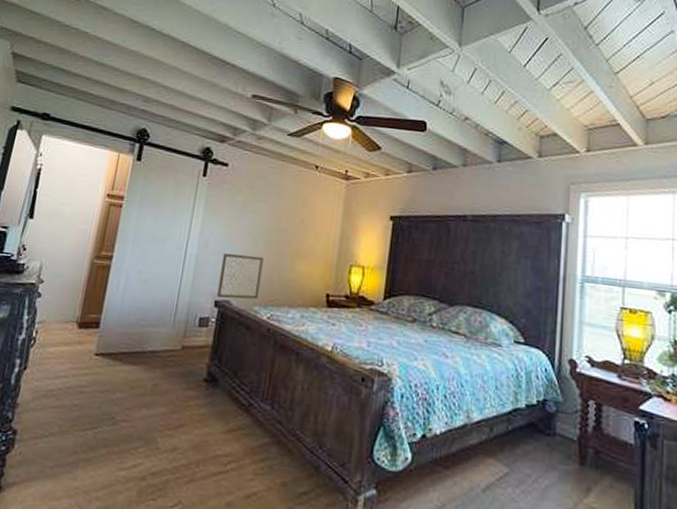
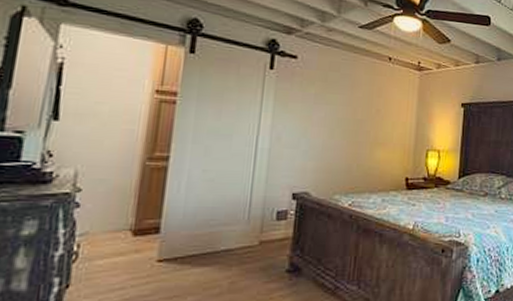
wall art: present [217,252,264,300] -> none [294,145,341,191]

